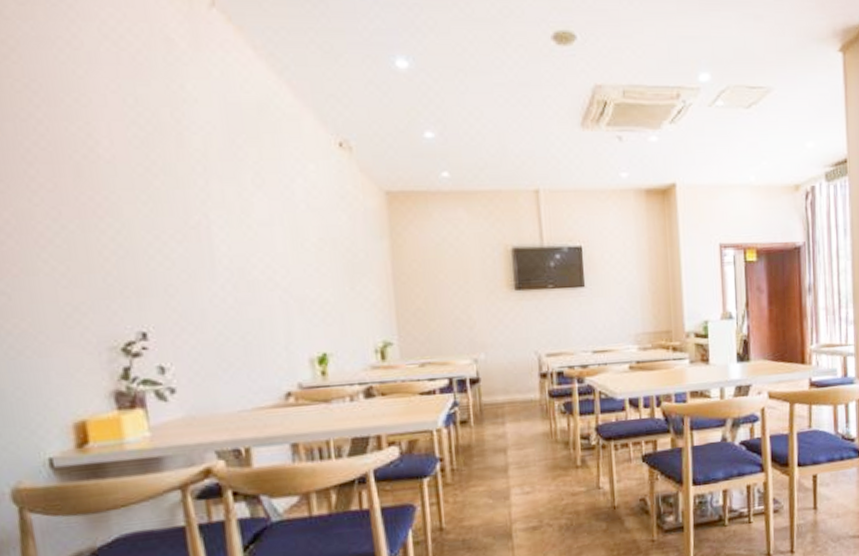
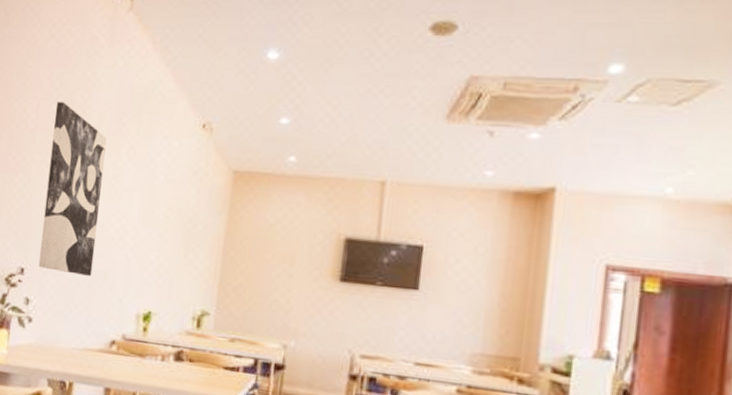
wall art: none [135,123,243,329] -> present [38,102,107,276]

